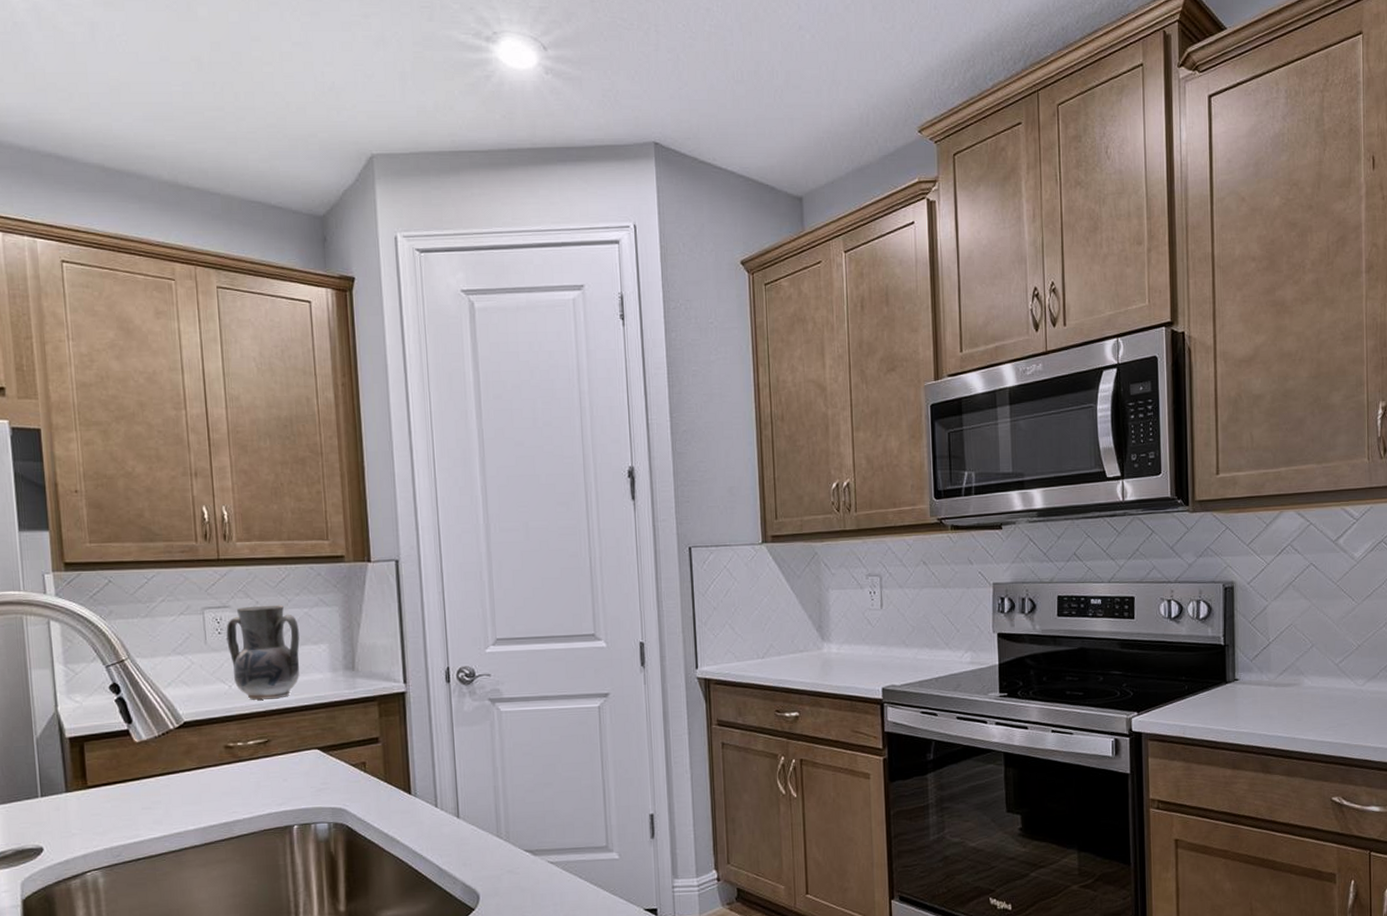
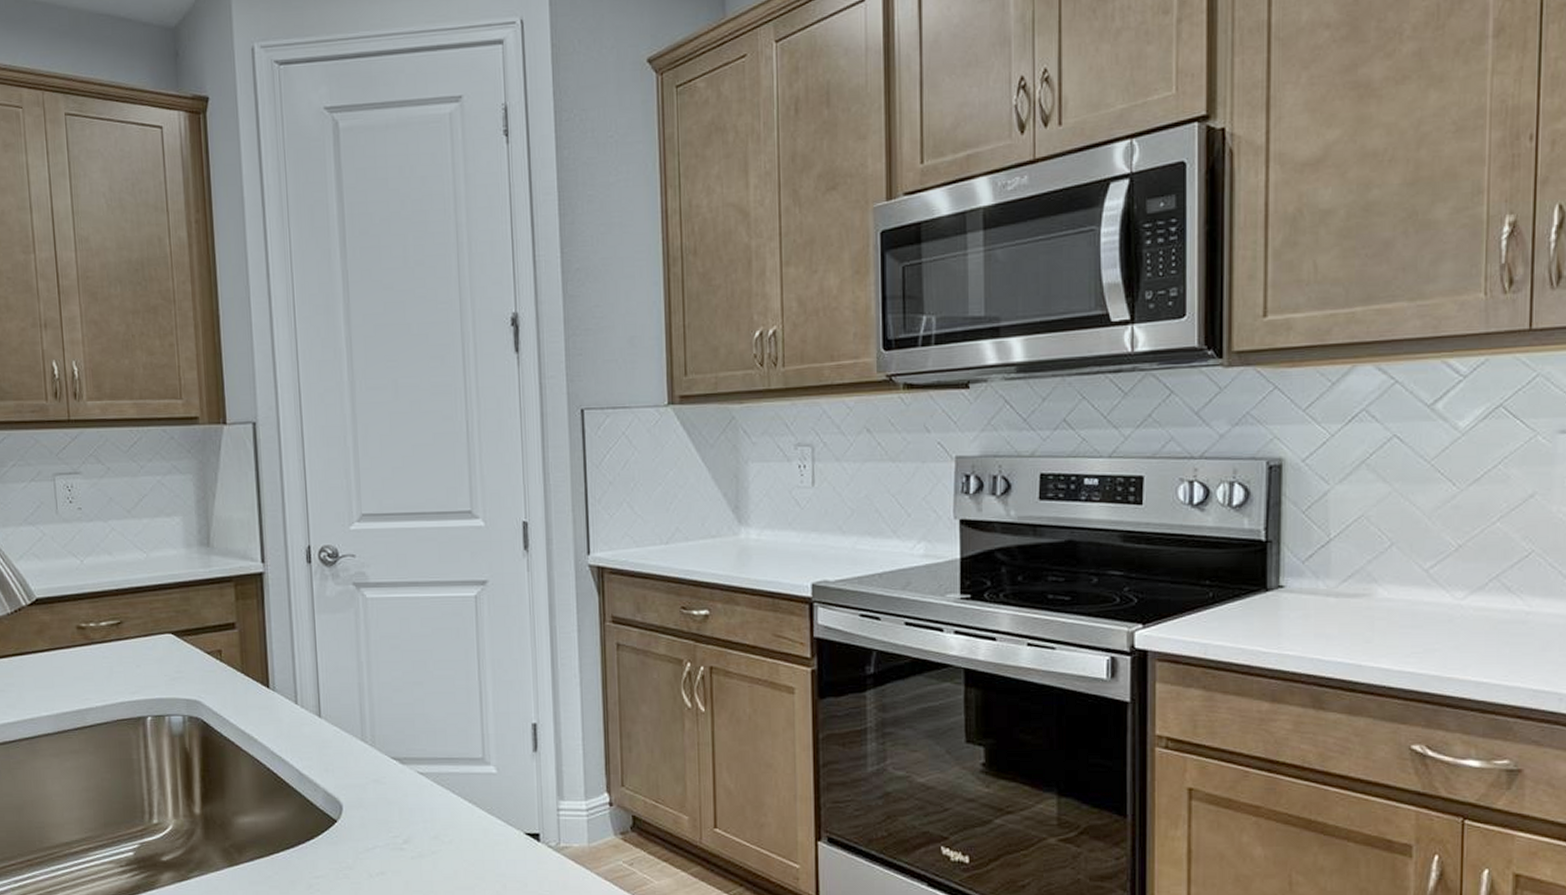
ceramic jug: present [226,604,300,700] -> none [77,471,153,577]

